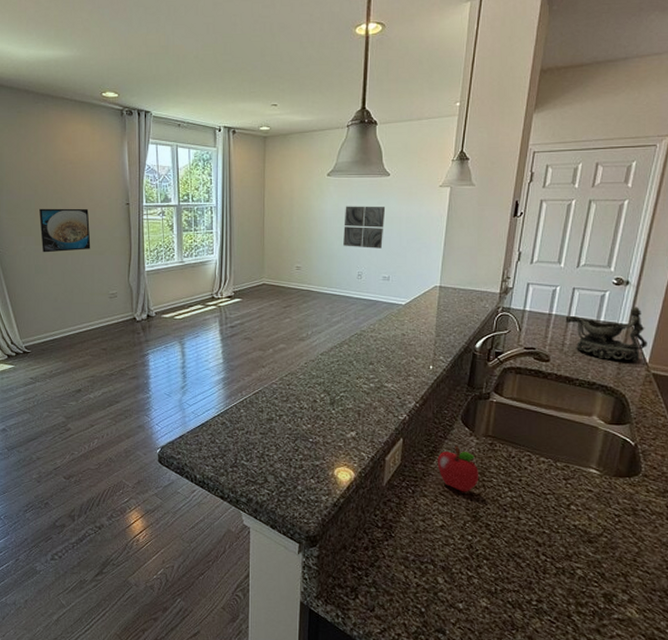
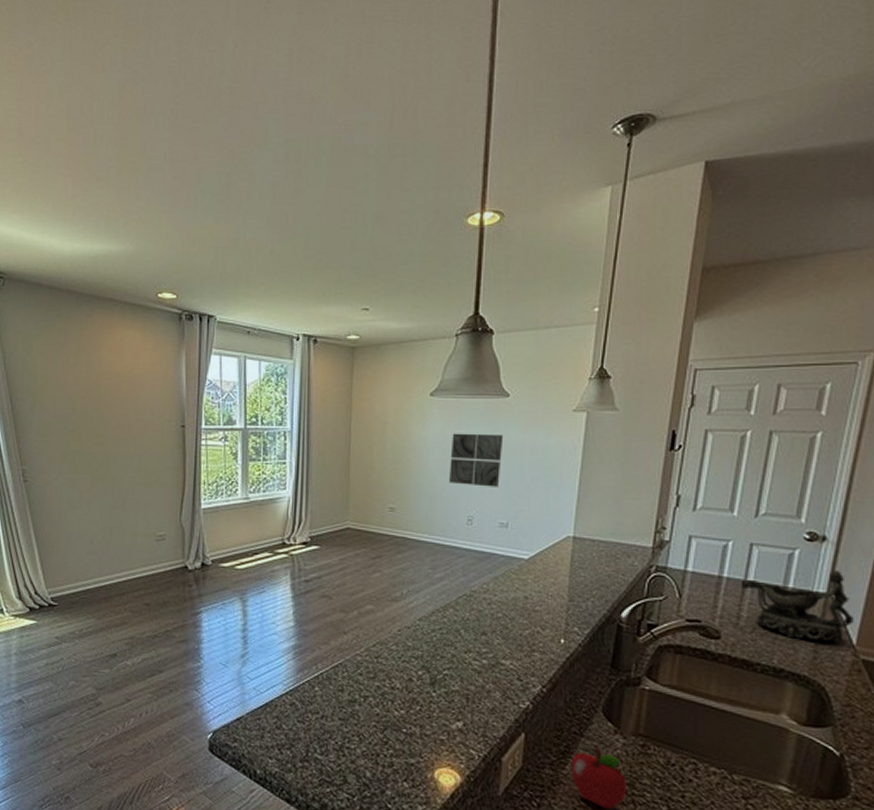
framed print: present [39,208,91,253] -> none [76,430,137,484]

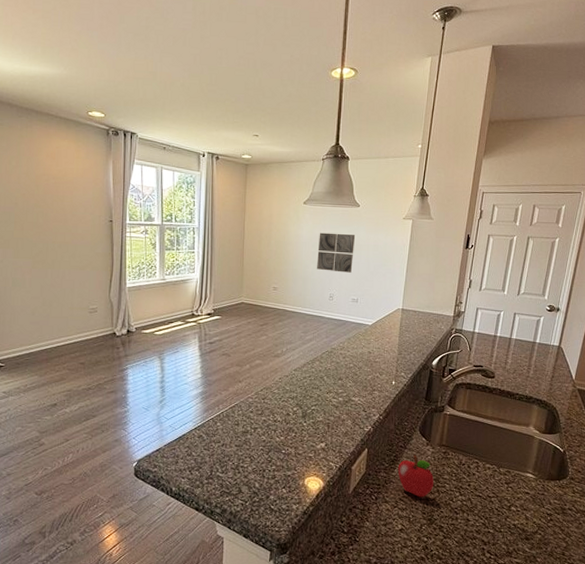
decorative bowl: present [741,570,854,642] -> none [508,331,574,378]

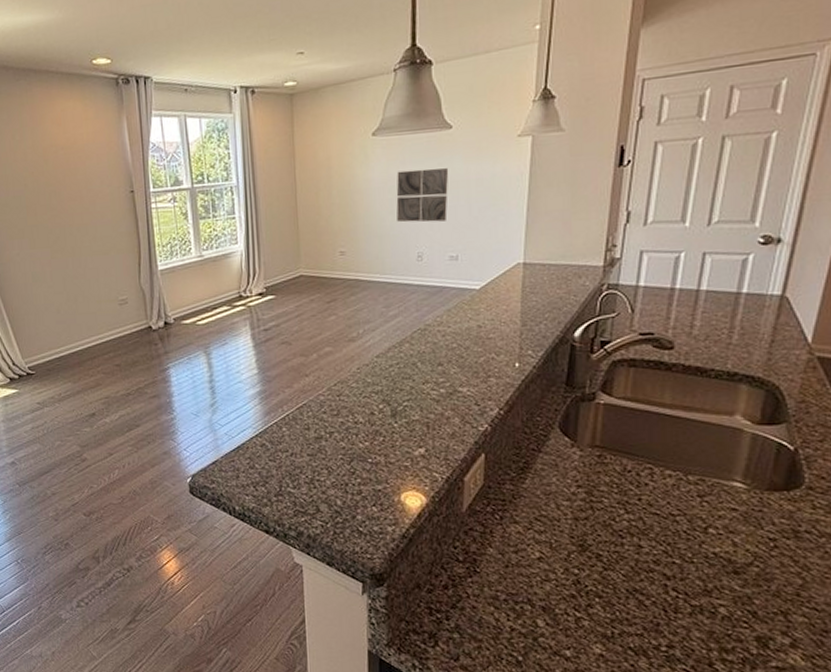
fruit: present [397,455,434,498] -> none [530,460,584,517]

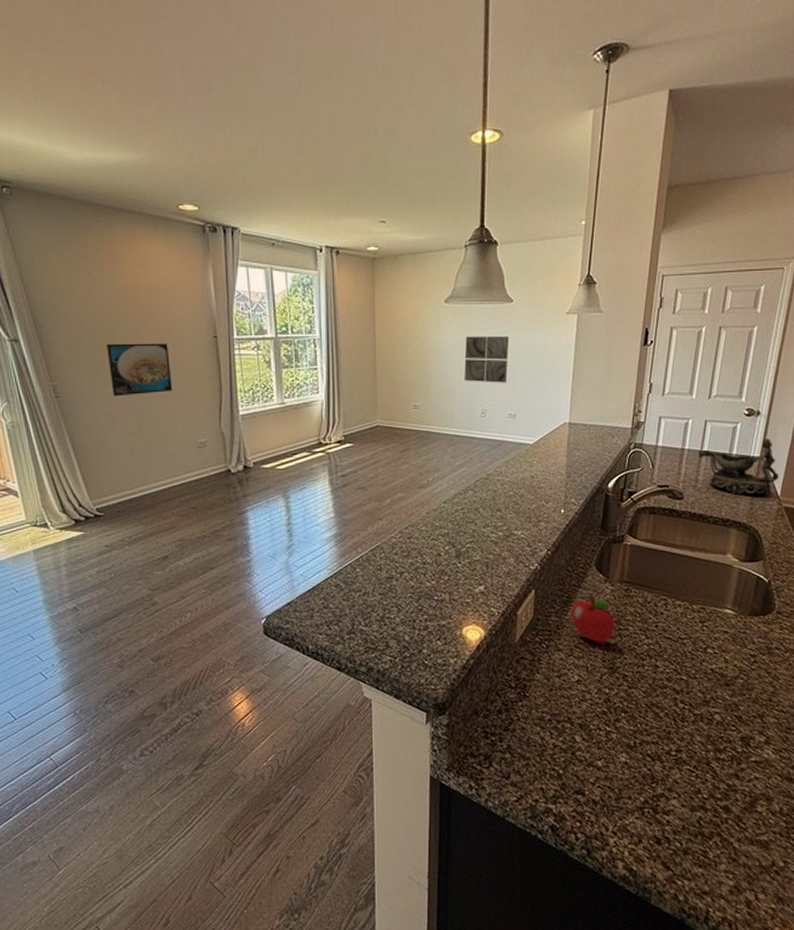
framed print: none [31,201,93,257] -> present [107,343,173,397]
fruit: none [530,460,584,517] -> present [571,594,614,643]
decorative bowl: none [693,271,809,342] -> present [698,438,779,495]

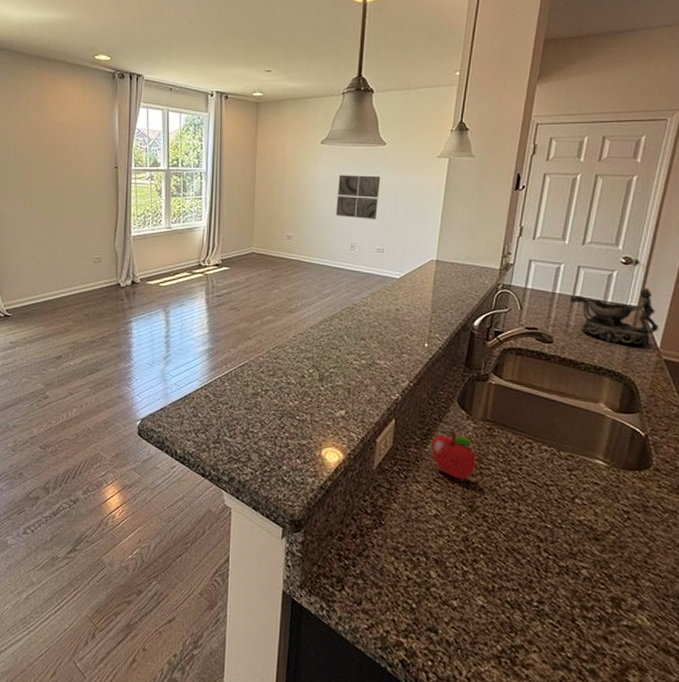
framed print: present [107,343,173,397] -> none [26,170,78,215]

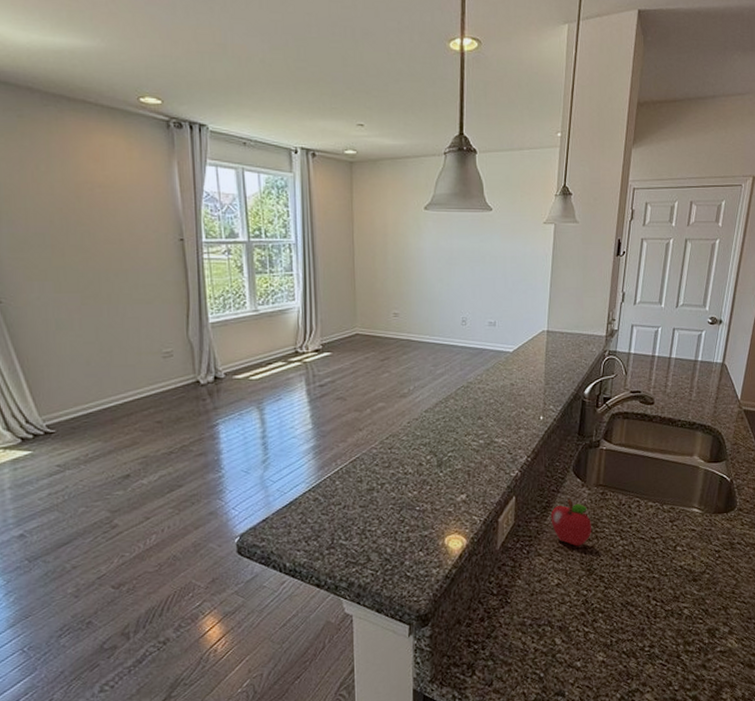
wall art: present [336,175,381,219] -> none [444,244,489,291]
decorative bowl: present [570,288,659,346] -> none [667,345,739,399]

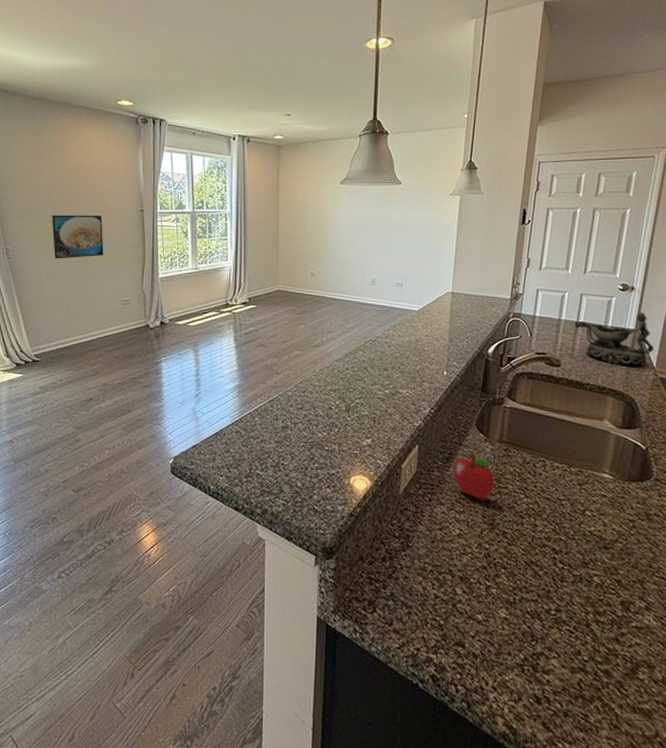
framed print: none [58,245,134,303] -> present [52,215,104,259]
decorative bowl: none [667,345,739,399] -> present [574,312,654,365]

